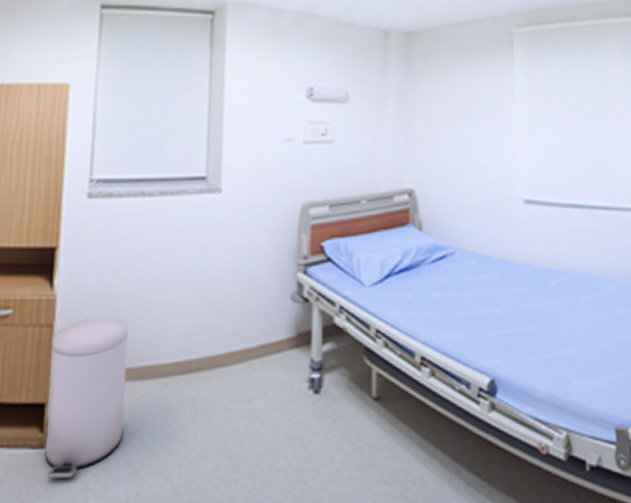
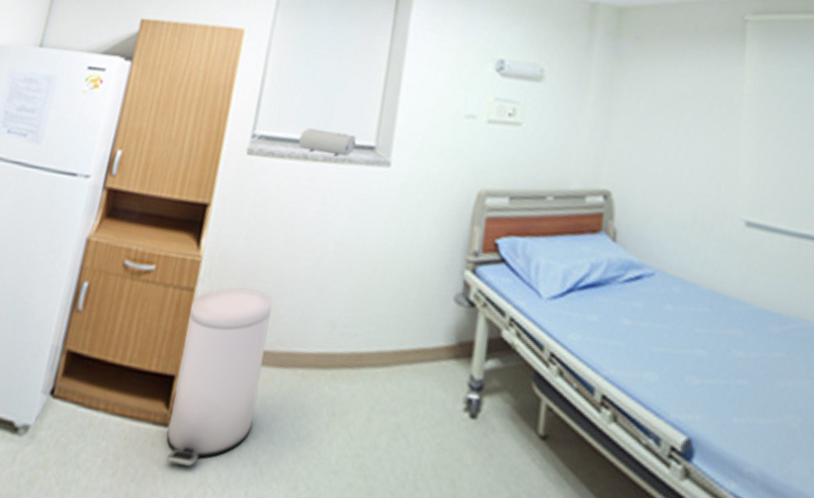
humidifier: none [135,167,189,190] -> present [298,127,357,157]

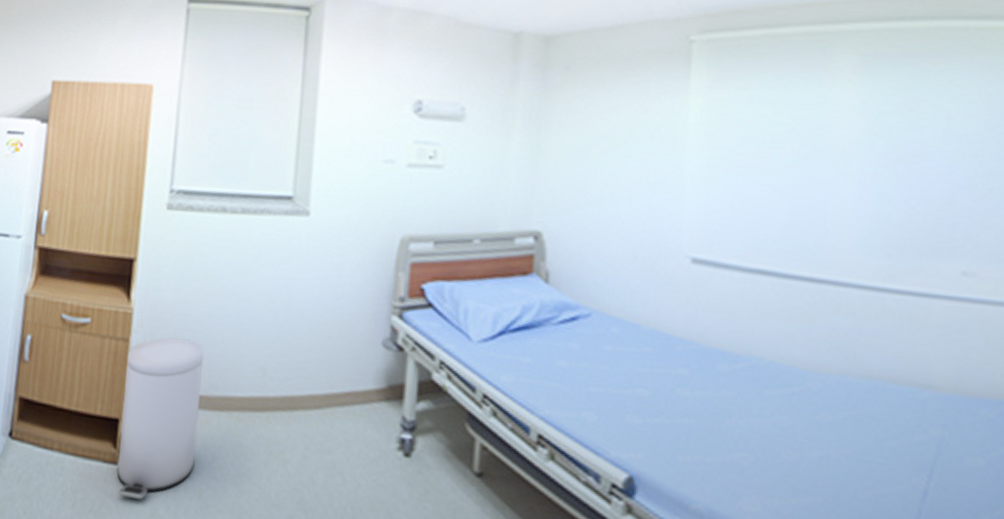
humidifier: present [298,127,357,157] -> none [216,180,274,208]

